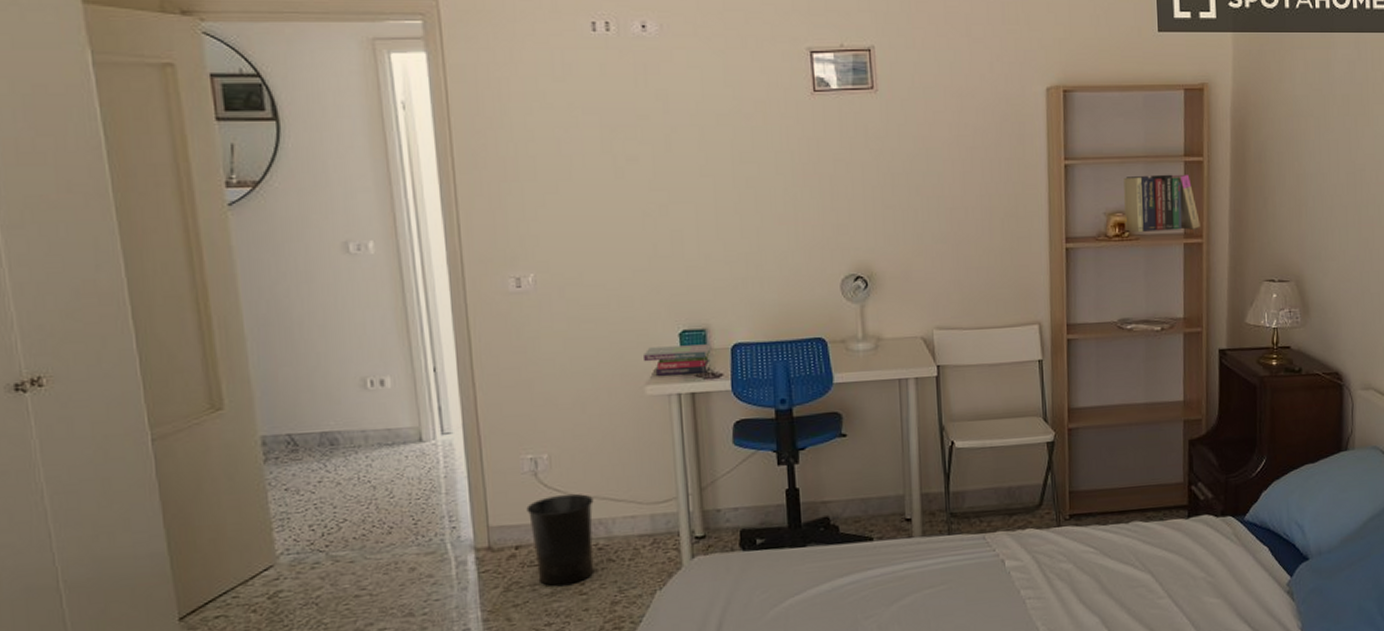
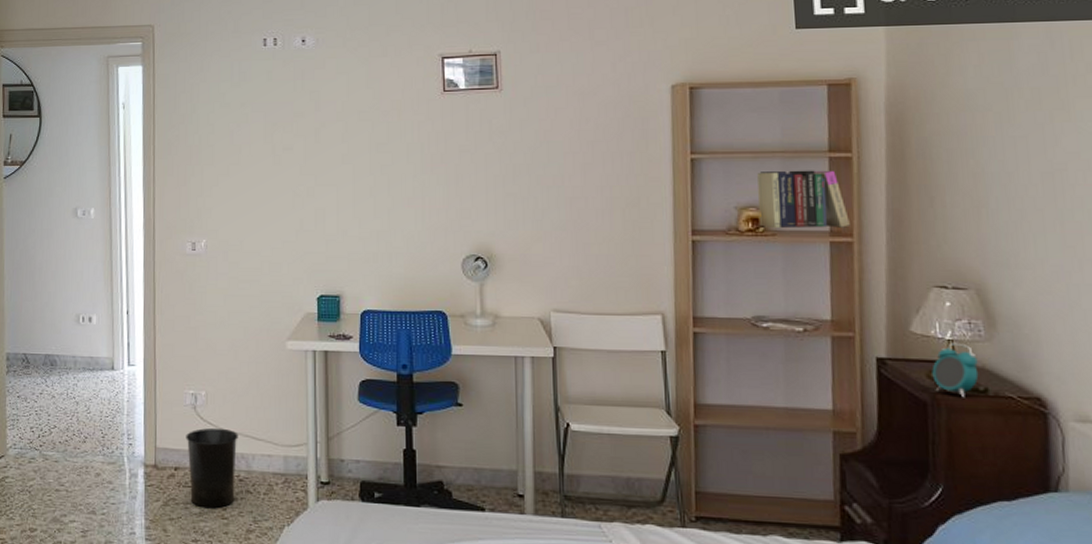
books: present [642,344,711,376] -> none [286,308,342,334]
alarm clock: none [1261,330,1295,379] -> present [932,342,979,398]

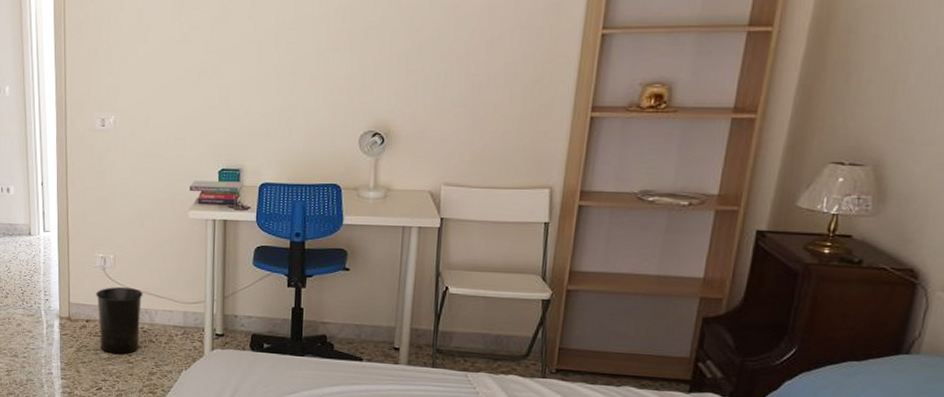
books: none [286,308,342,334] -> present [189,180,242,205]
books: present [757,170,851,229] -> none [661,45,758,105]
alarm clock: present [932,342,979,398] -> none [809,217,859,269]

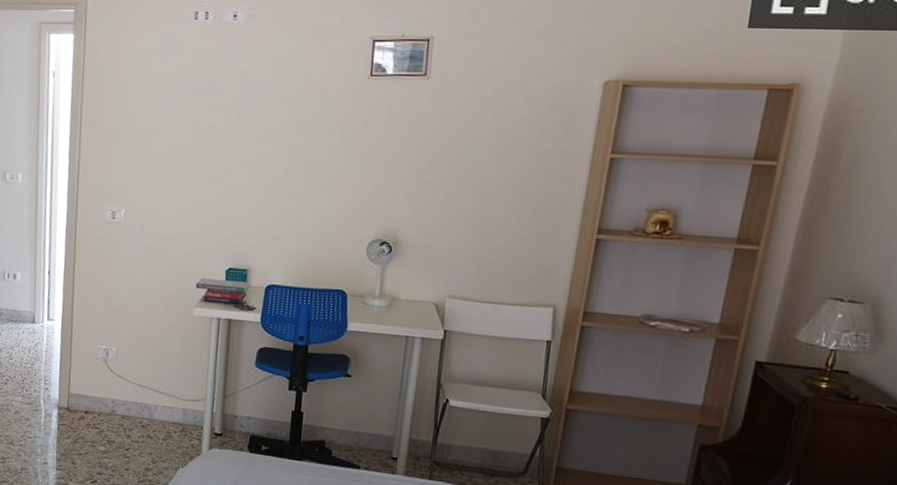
waste bin: present [96,286,143,355] -> none [96,379,144,449]

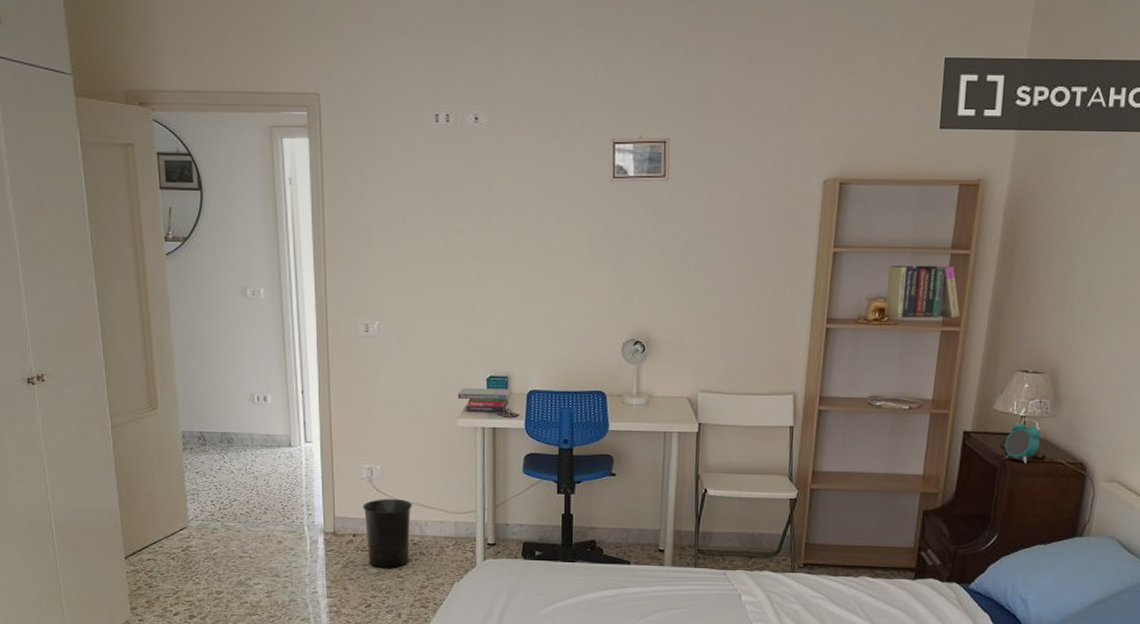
waste bin: none [96,379,144,449] -> present [363,498,412,569]
books: none [666,175,761,236] -> present [884,265,961,319]
alarm clock: none [806,352,856,404] -> present [1004,418,1042,464]

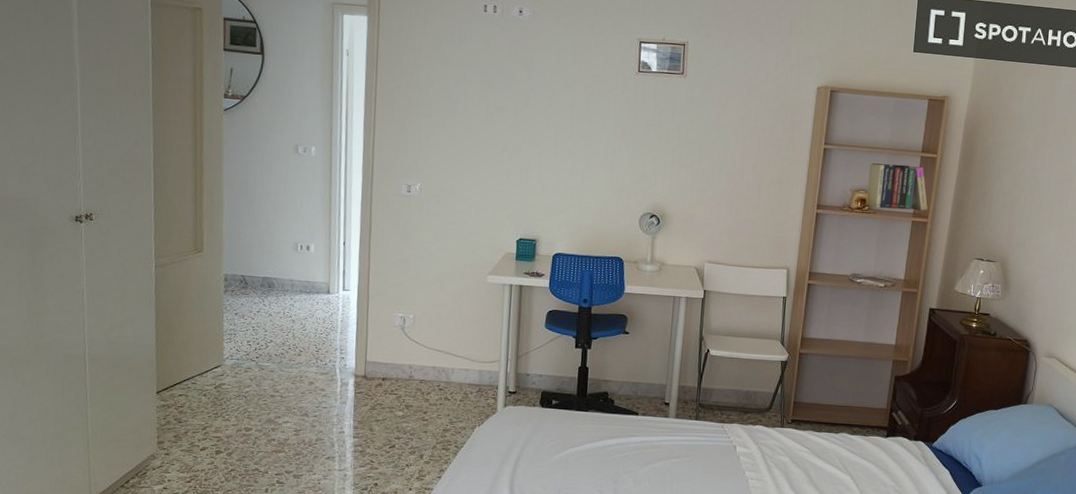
waste bin: present [363,498,412,569] -> none [393,345,441,412]
books: present [457,388,510,412] -> none [488,248,537,272]
alarm clock: present [1004,418,1042,464] -> none [963,299,994,339]

